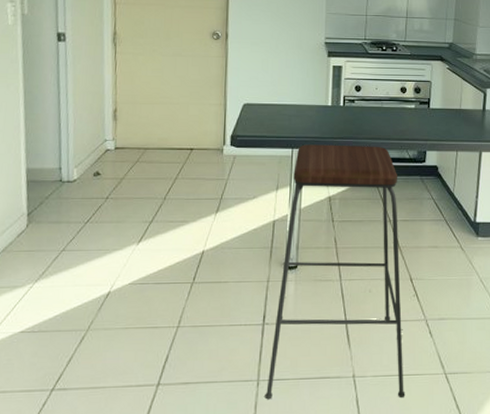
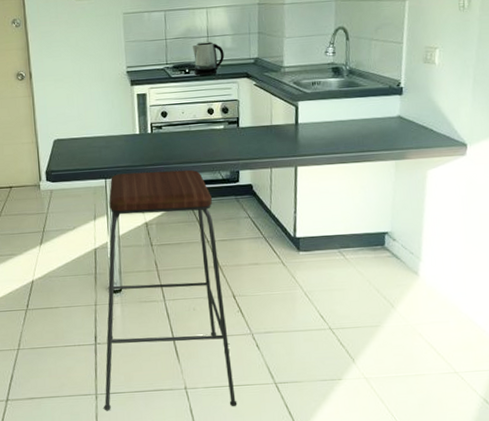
kettle: none [391,21,421,55] -> present [193,41,225,76]

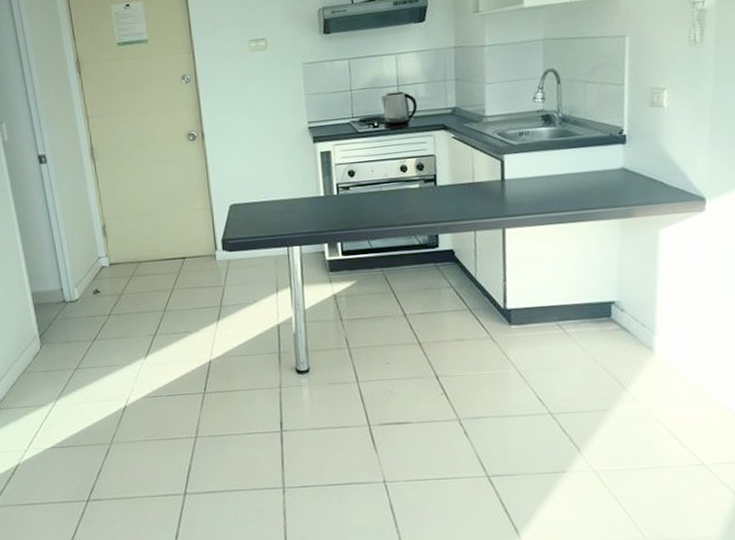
bar stool: present [104,169,238,411] -> none [292,234,445,507]

